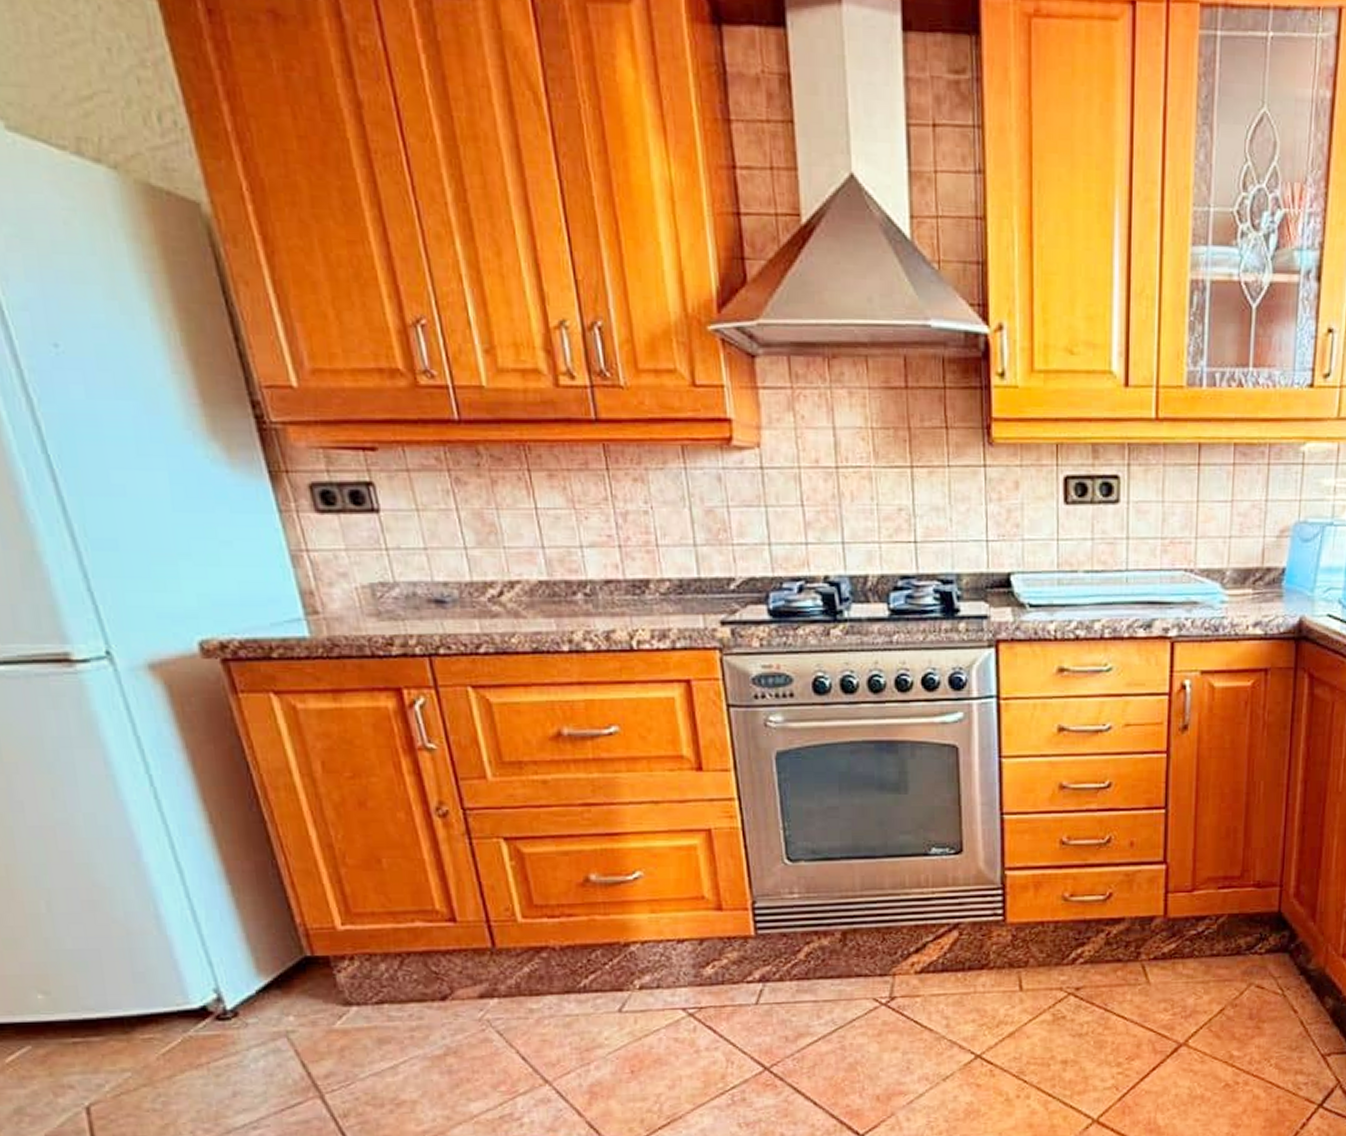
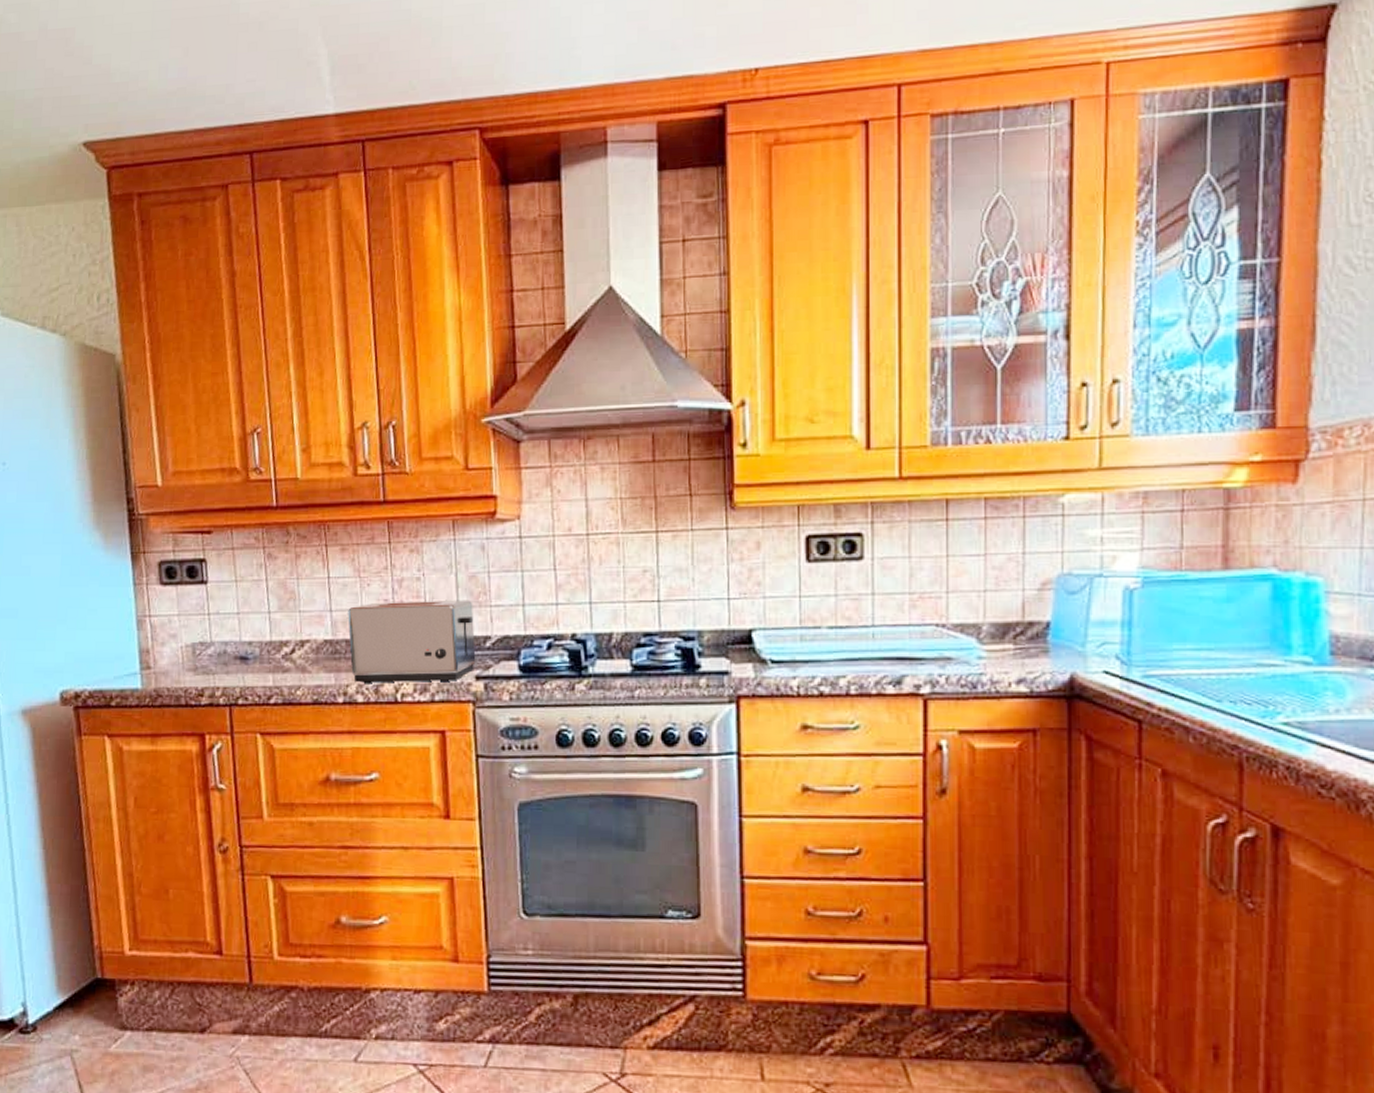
toaster: none [564,537,720,629] -> present [348,600,476,683]

